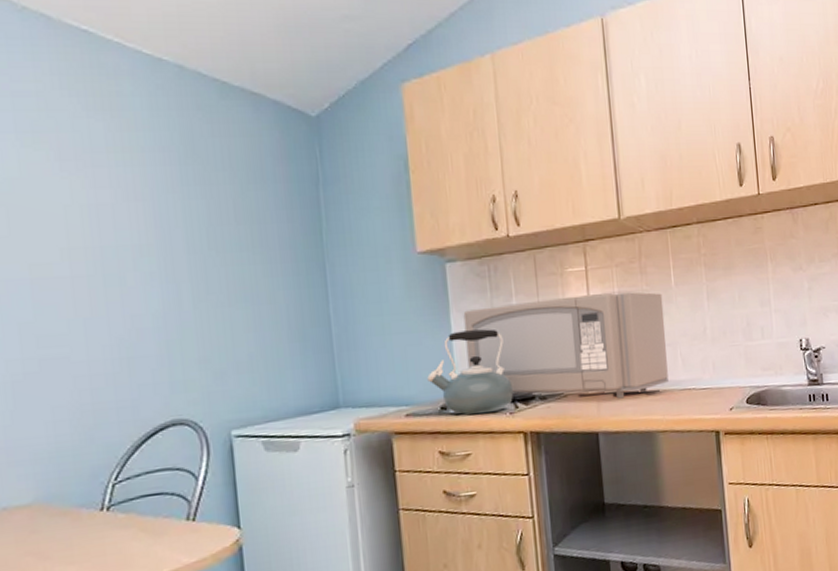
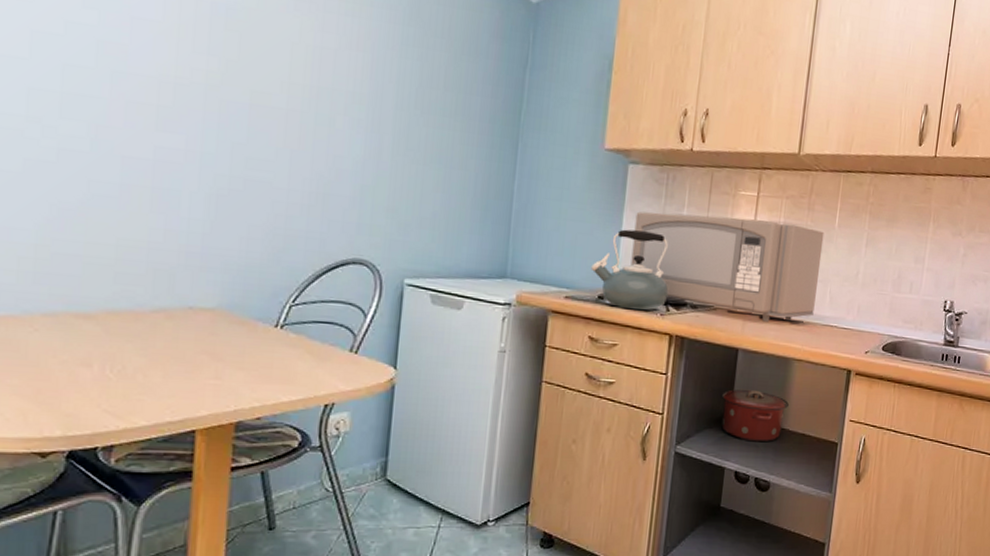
casserole: none [590,471,664,528] -> present [720,389,790,443]

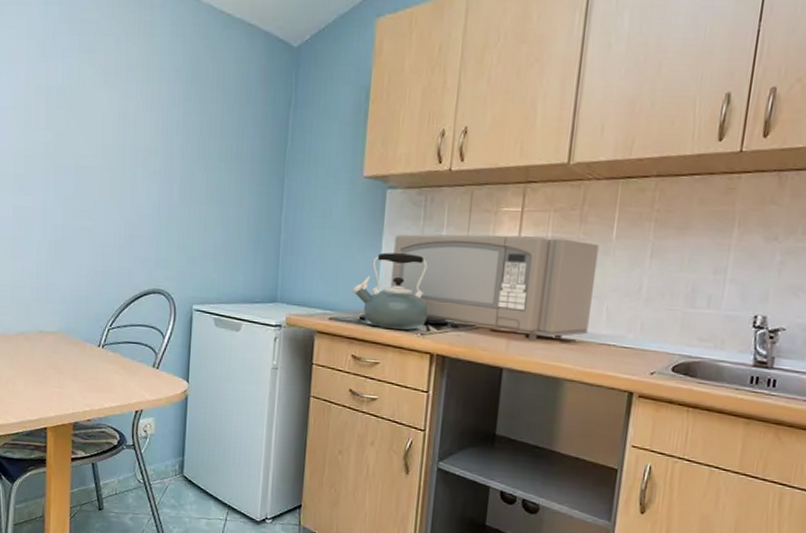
casserole: present [720,389,790,443] -> none [484,409,561,464]

